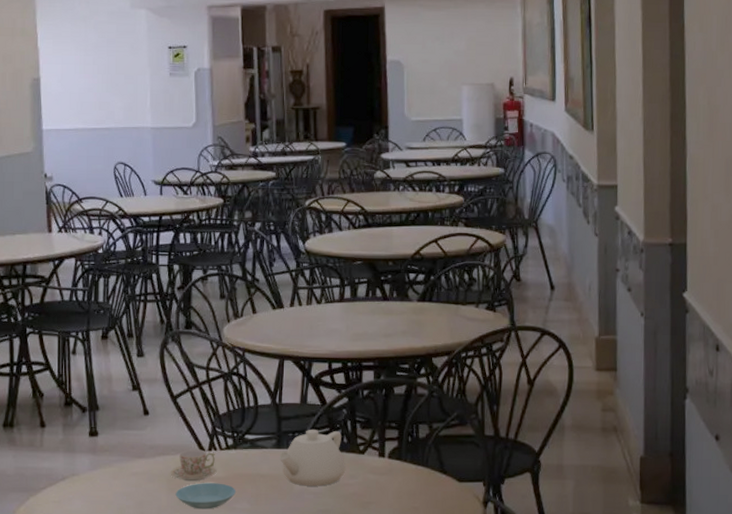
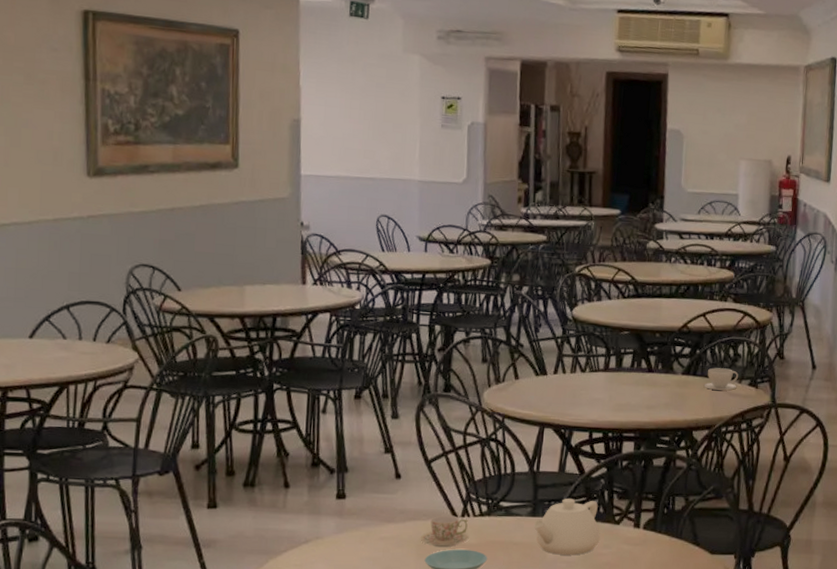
teacup: none [440,293,475,315] -> present [703,368,738,391]

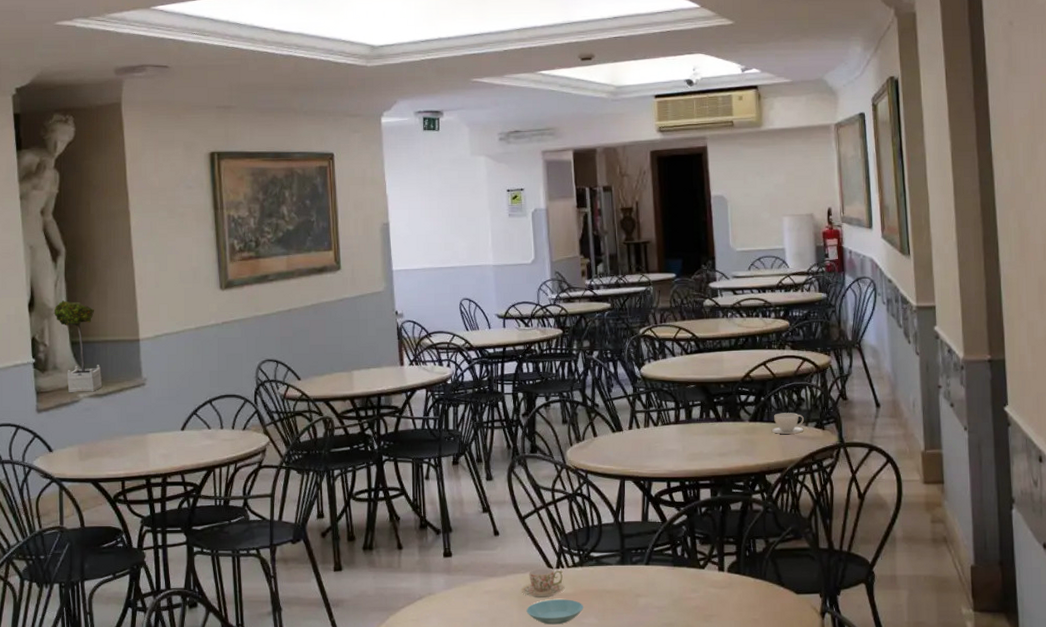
teapot: present [533,498,600,556] -> none [623,545,687,601]

